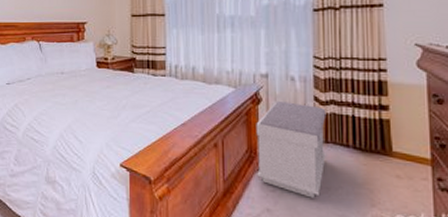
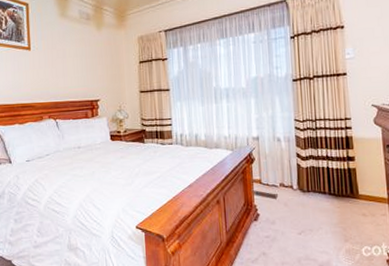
bench: present [256,100,327,198] -> none [251,159,308,240]

